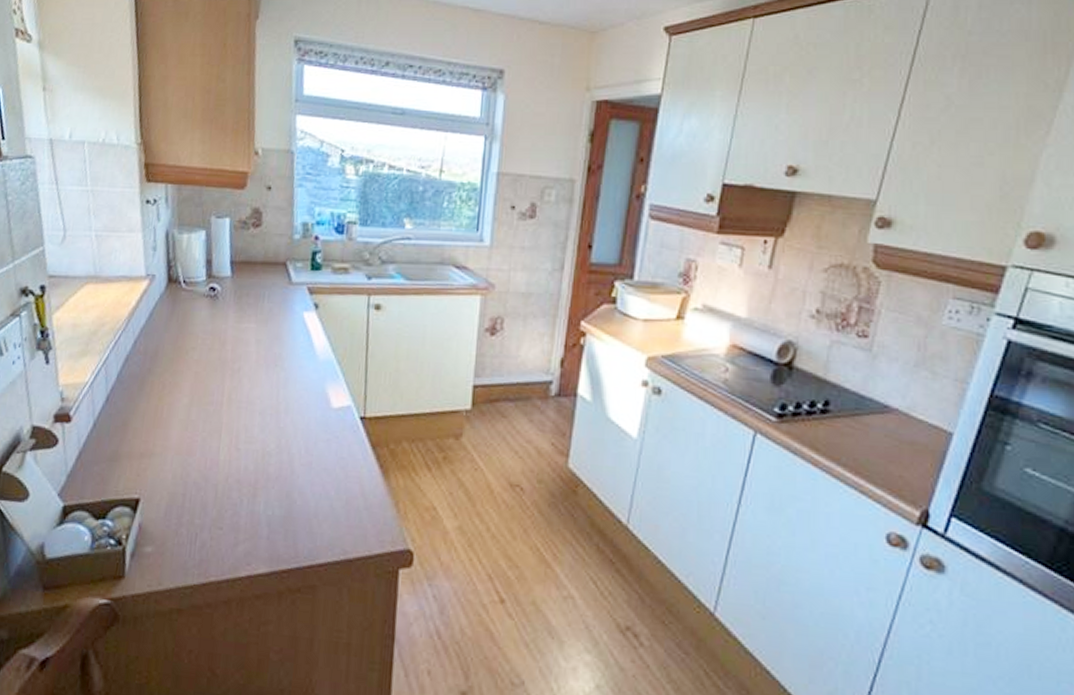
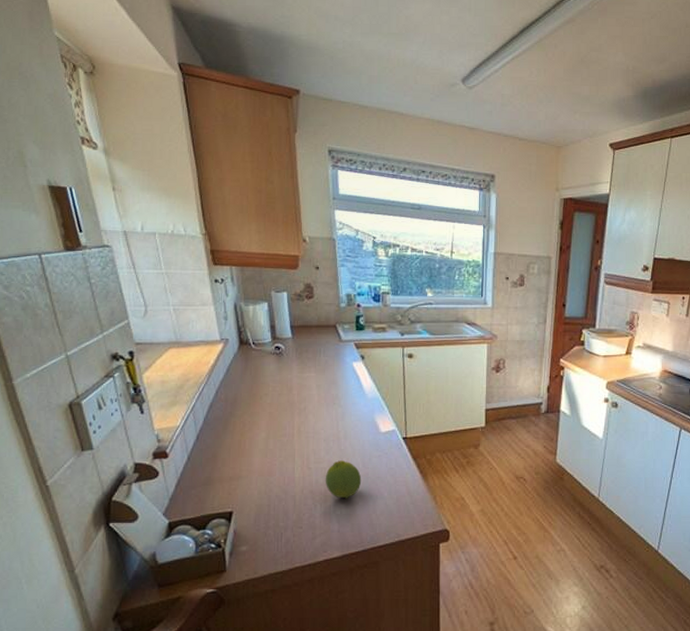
fruit: none [256,442,303,495] -> present [325,460,362,499]

